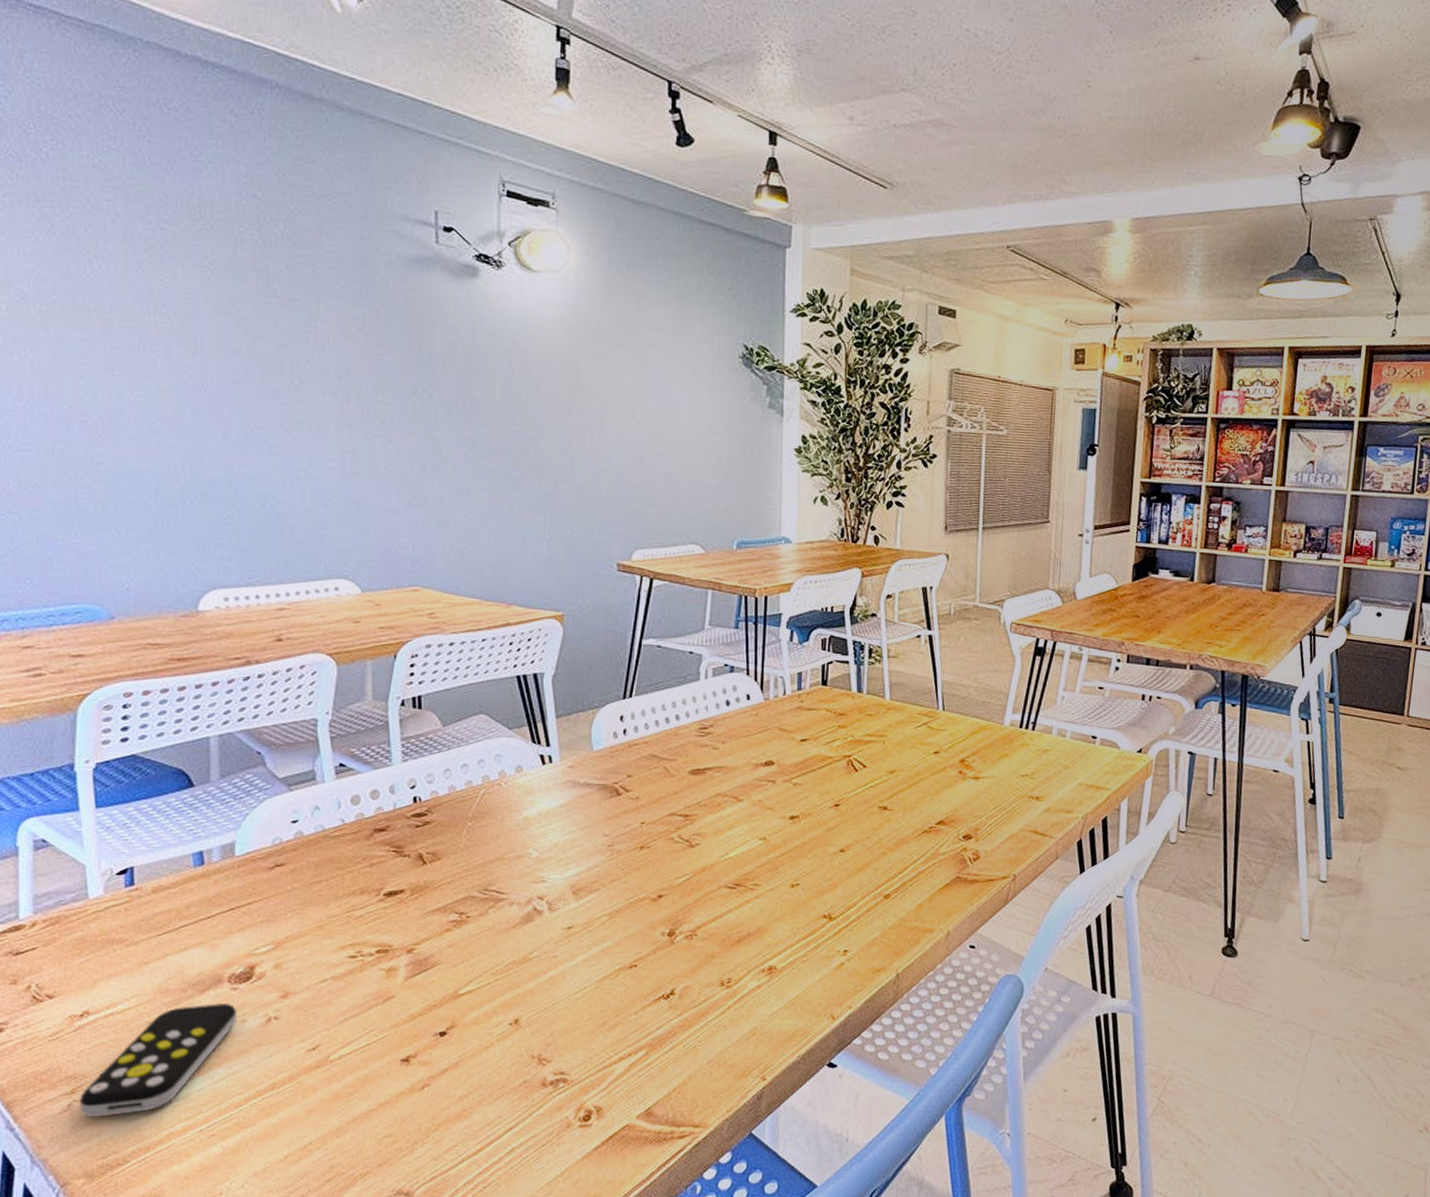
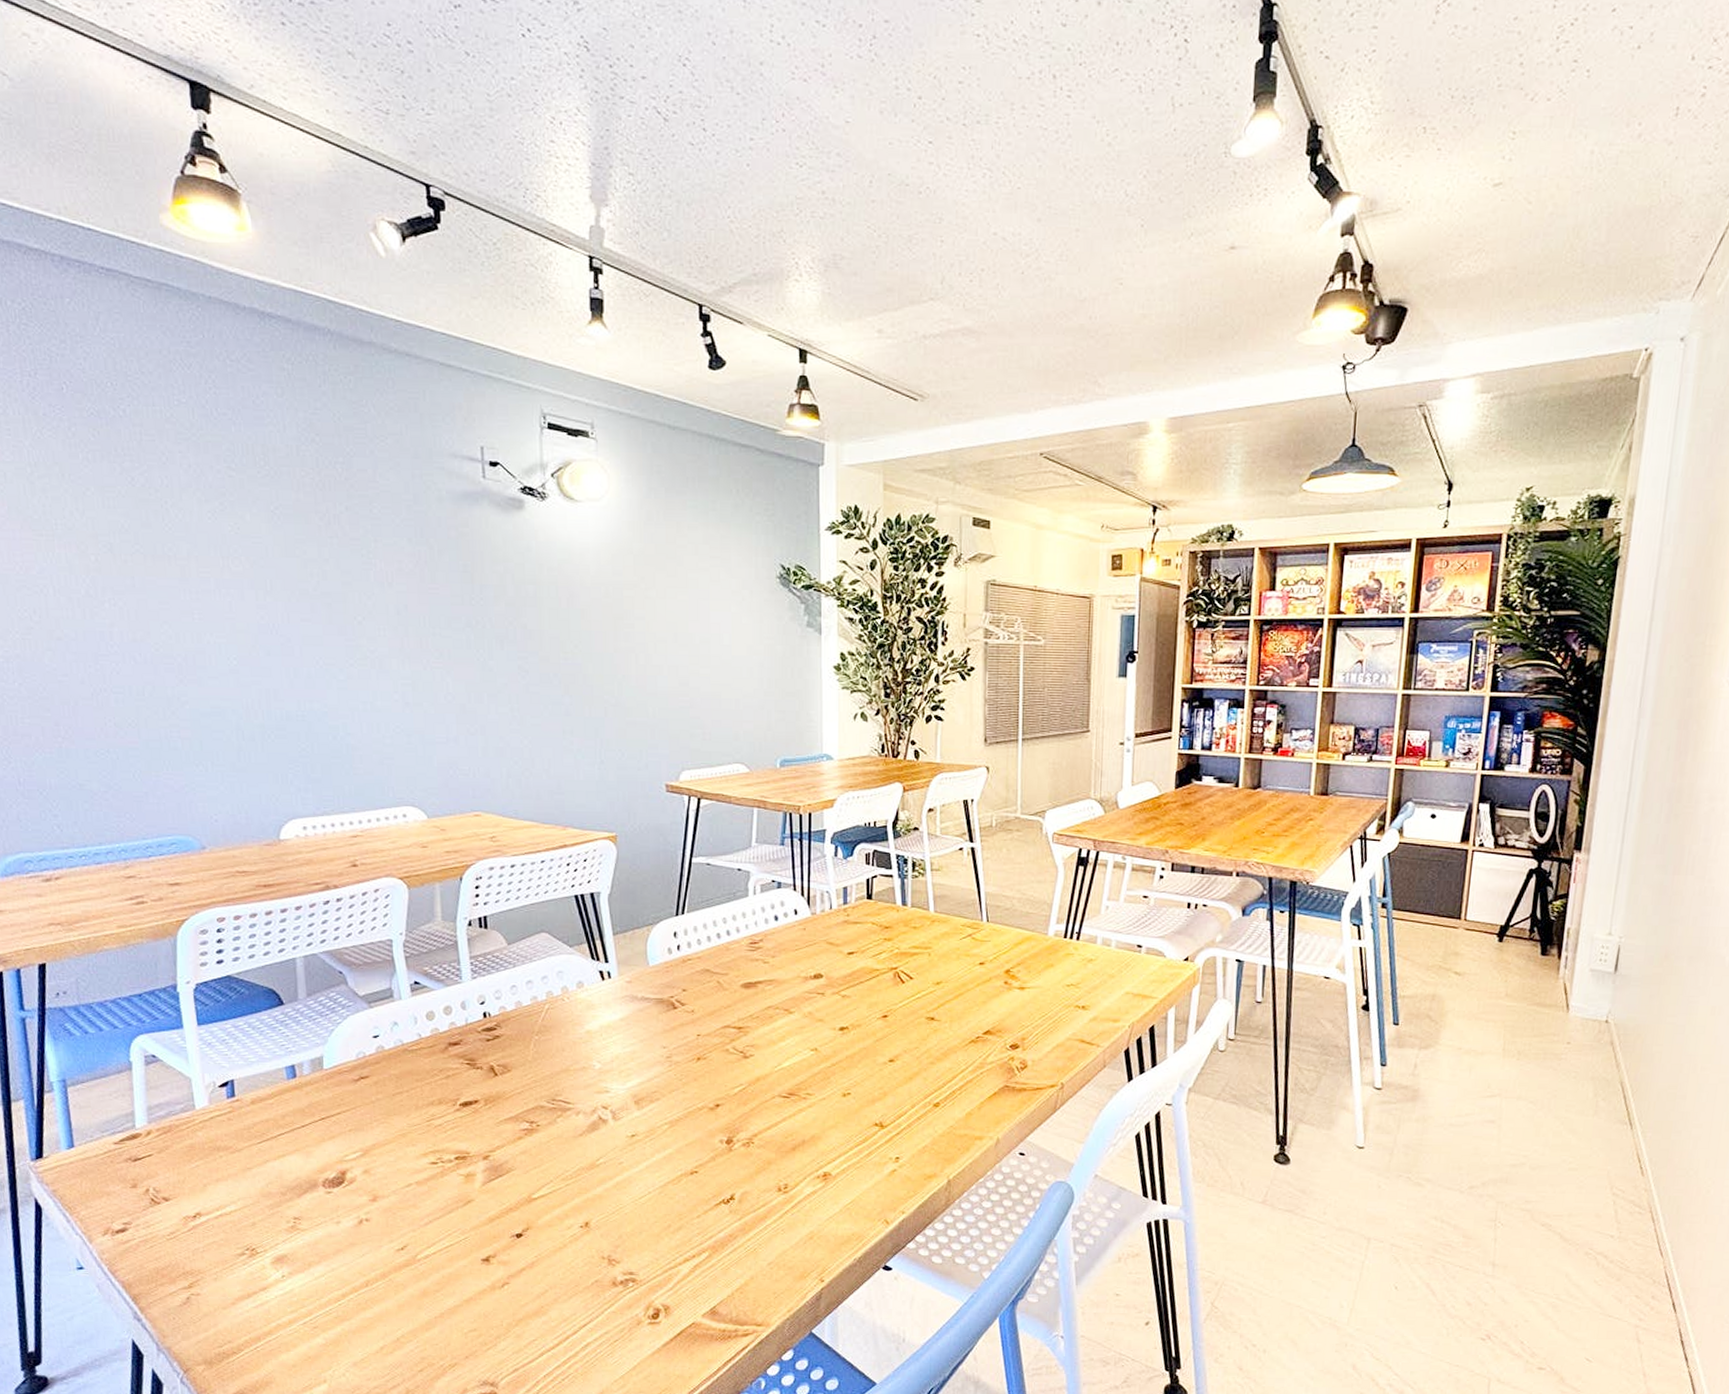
remote control: present [79,1002,237,1118] -> none [197,1205,332,1310]

